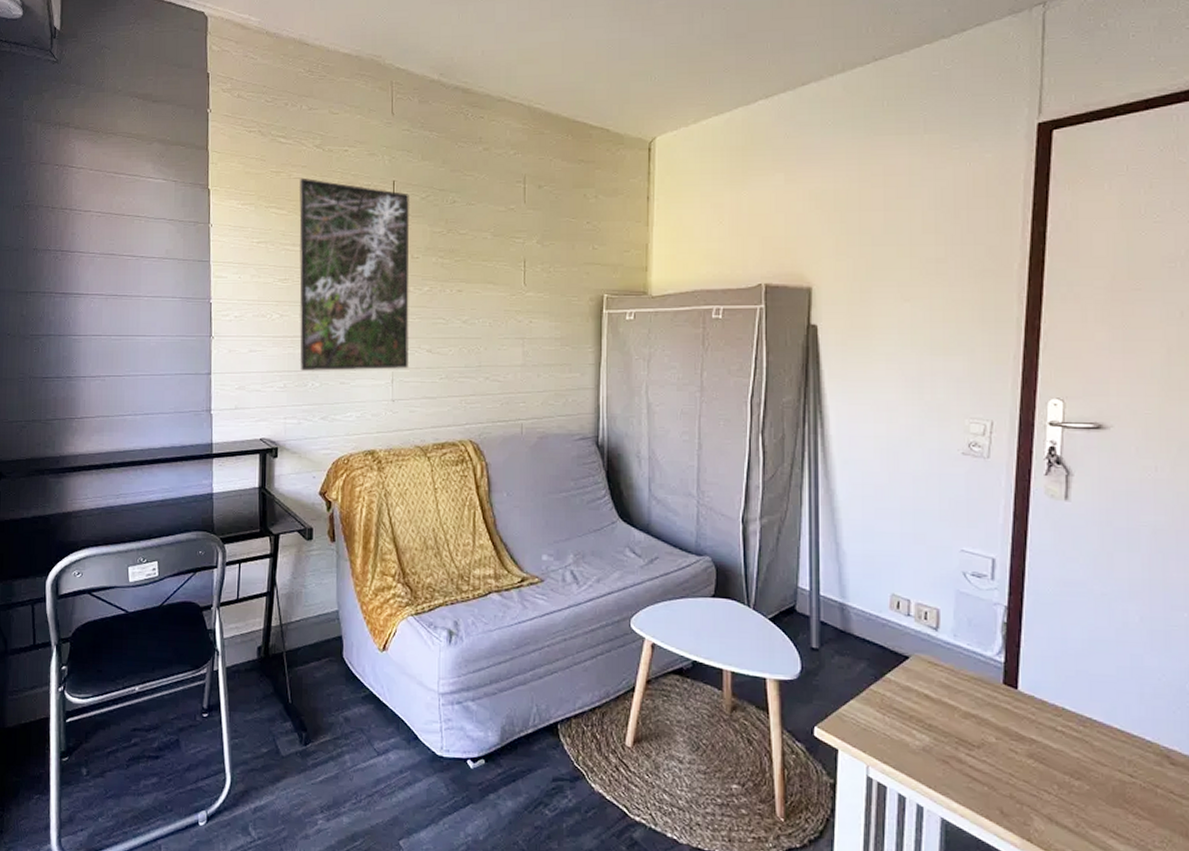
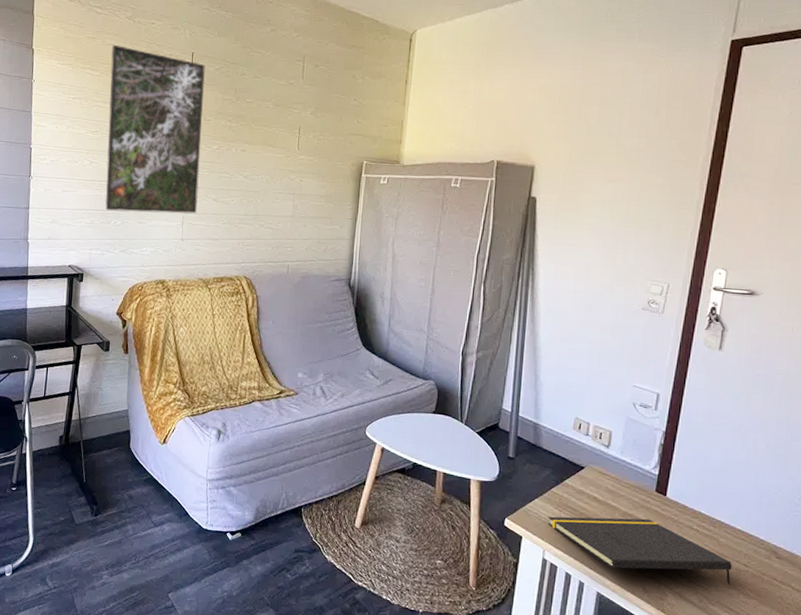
notepad: none [869,719,1114,804] -> present [547,516,732,586]

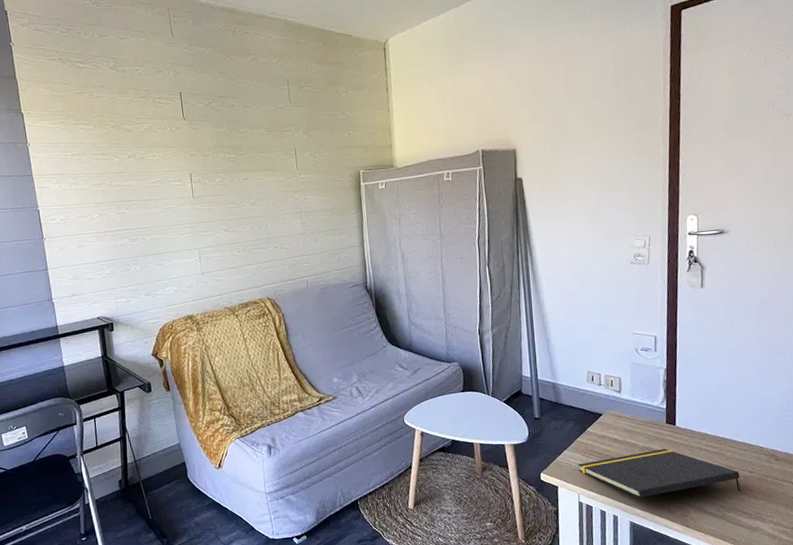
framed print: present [105,44,206,214] -> none [100,96,212,258]

